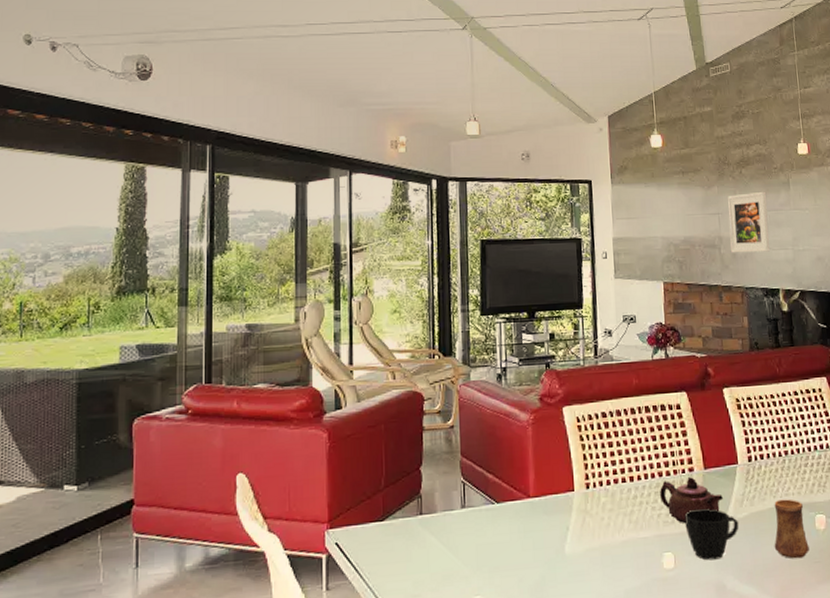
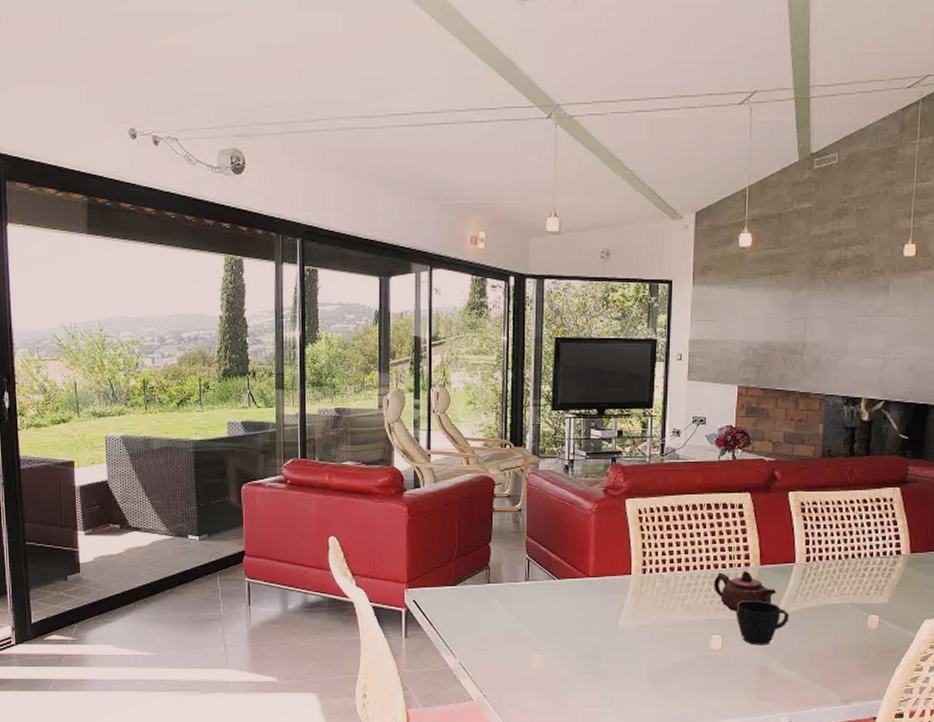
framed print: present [728,191,770,253] -> none [814,295,861,360]
cup: present [774,499,809,559] -> none [822,598,858,652]

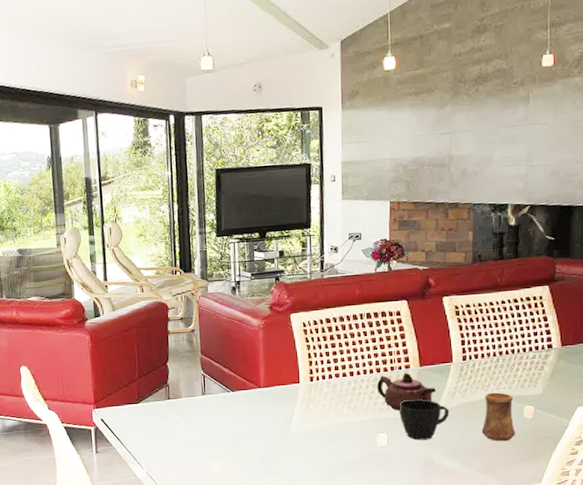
cup: none [822,598,858,652] -> present [481,392,515,442]

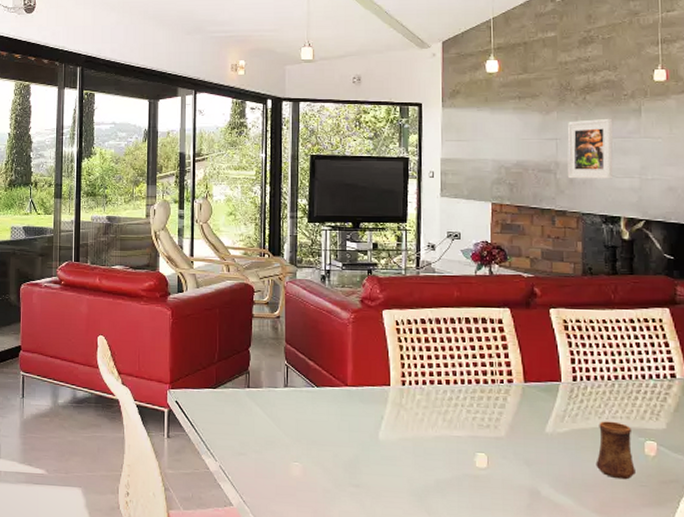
teapot: present [377,373,436,410] -> none [476,388,542,429]
cup: present [399,398,450,441] -> none [500,417,559,467]
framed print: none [460,107,503,172] -> present [567,118,613,179]

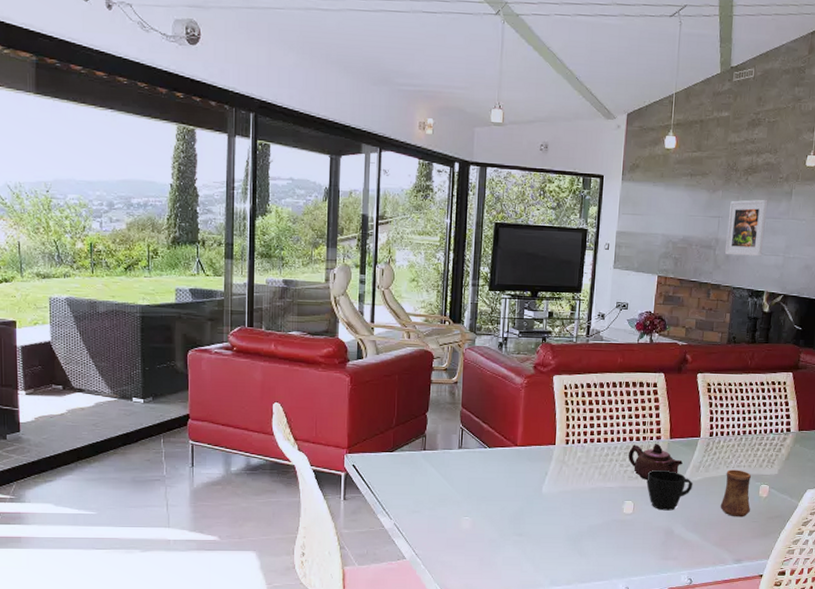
teapot: none [476,388,542,429] -> present [628,444,683,479]
cup: none [500,417,559,467] -> present [646,469,693,511]

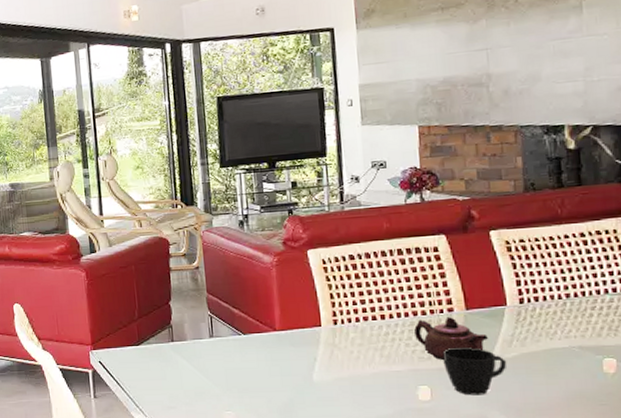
cup: present [720,469,751,517] -> none [549,341,594,400]
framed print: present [725,199,768,257] -> none [499,19,553,91]

